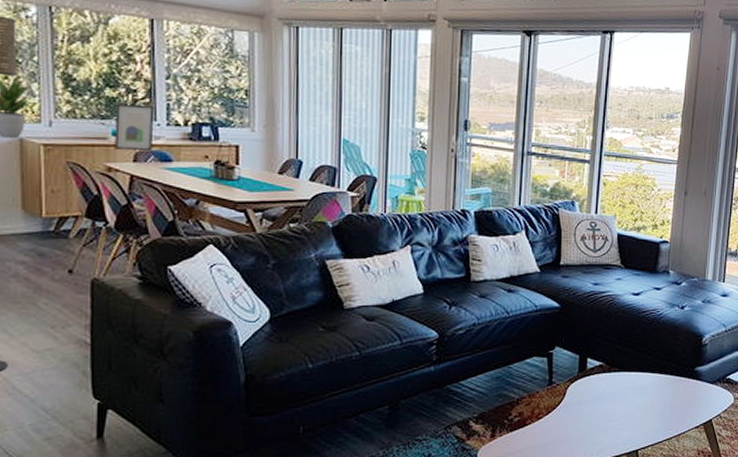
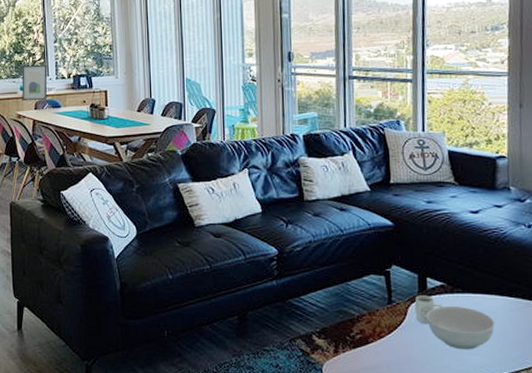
mug: none [573,375,600,403] -> present [414,295,443,324]
bowl: none [584,385,645,426] -> present [426,306,495,350]

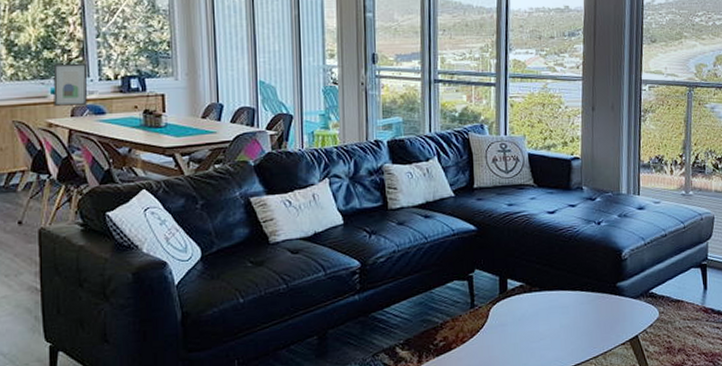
mug: present [414,295,443,324] -> none [495,296,522,325]
bowl: present [426,306,495,350] -> none [506,304,568,346]

